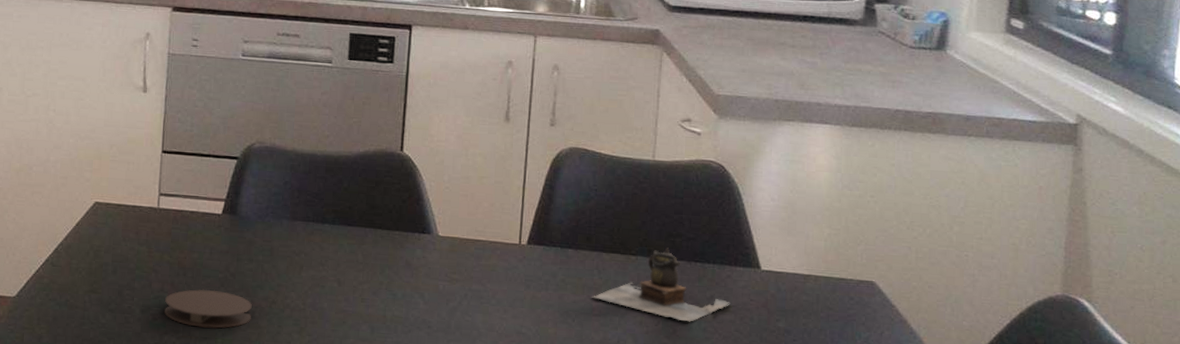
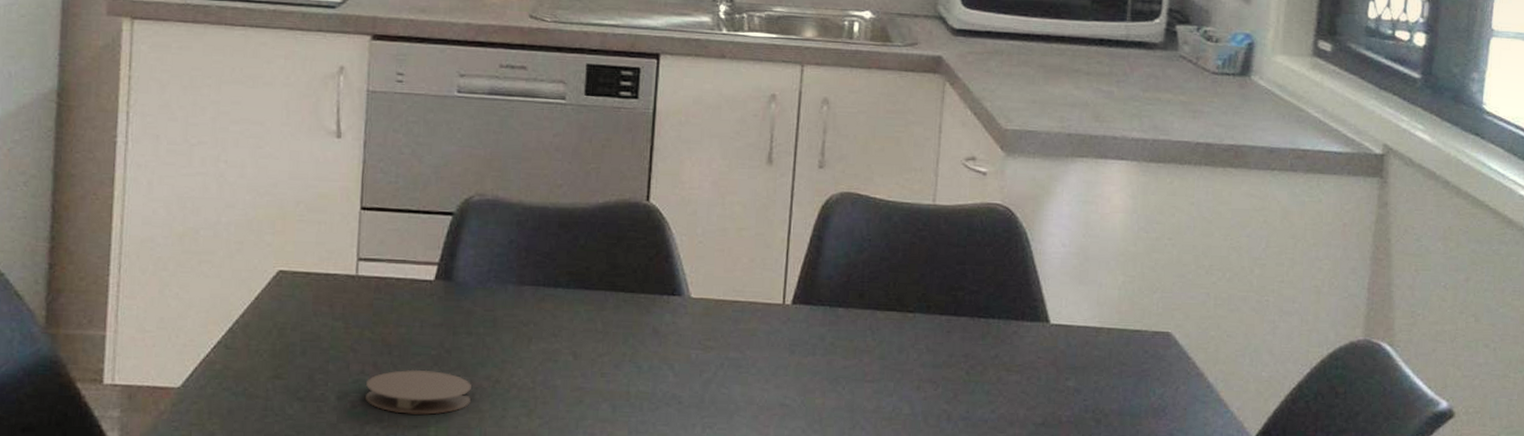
teapot: present [592,247,730,322] -> none [864,302,1016,385]

